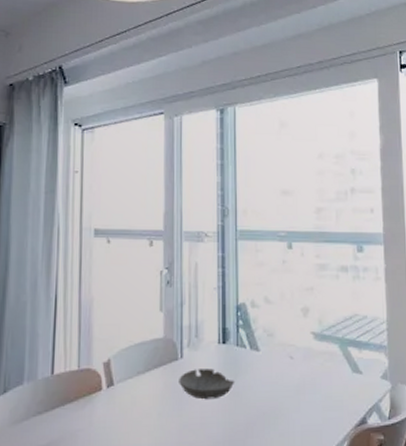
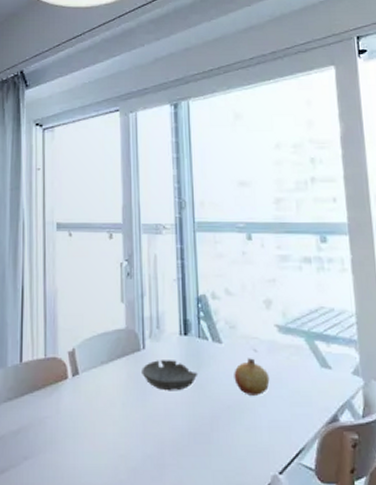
fruit: none [270,365,304,402] -> present [234,358,270,395]

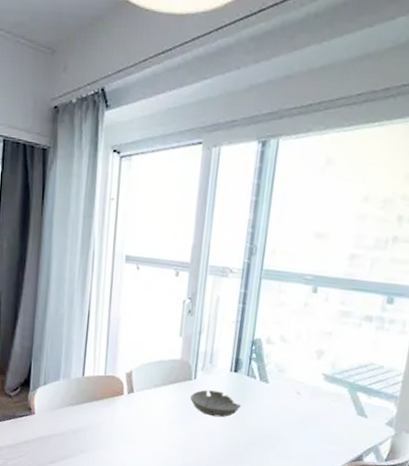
fruit: present [234,358,270,395] -> none [273,399,307,431]

